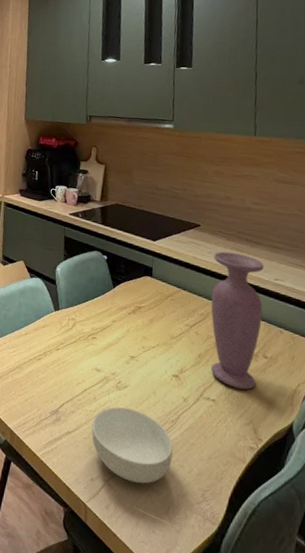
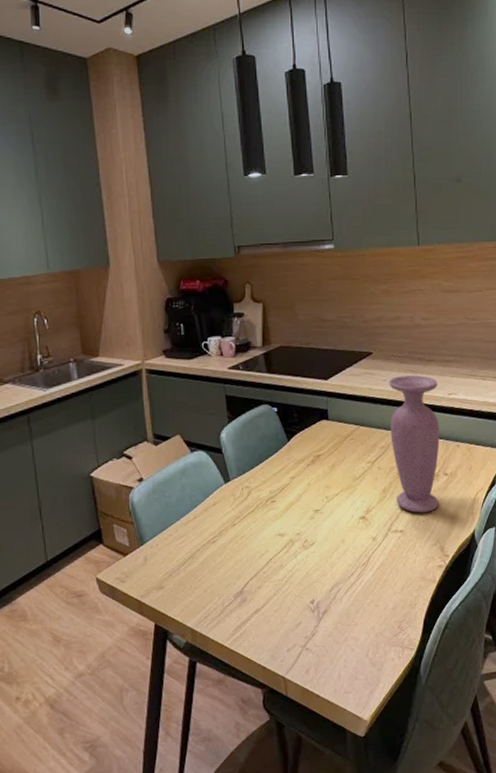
cereal bowl: present [91,406,173,484] -> none [282,564,367,639]

